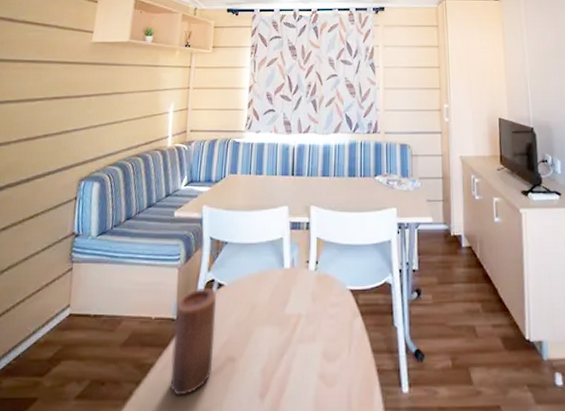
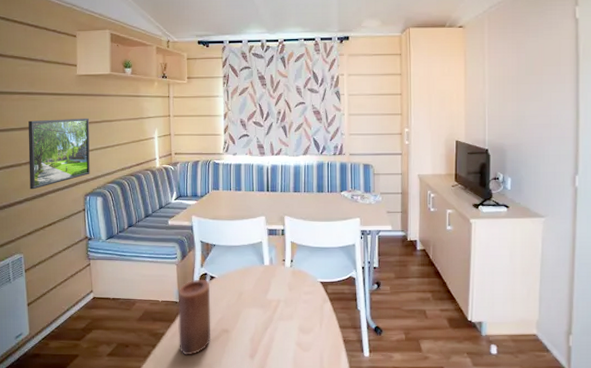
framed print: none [14,89,98,173] -> present [28,118,90,190]

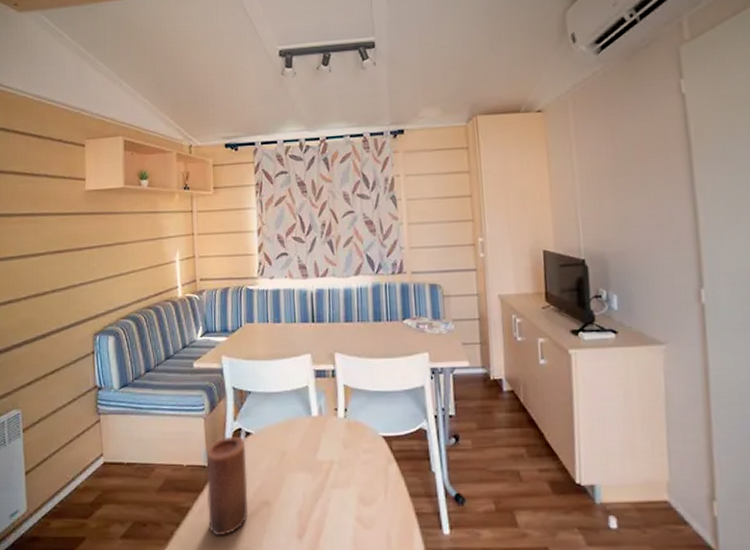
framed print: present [28,118,90,190] -> none [29,240,100,330]

